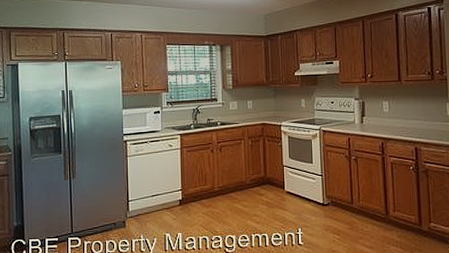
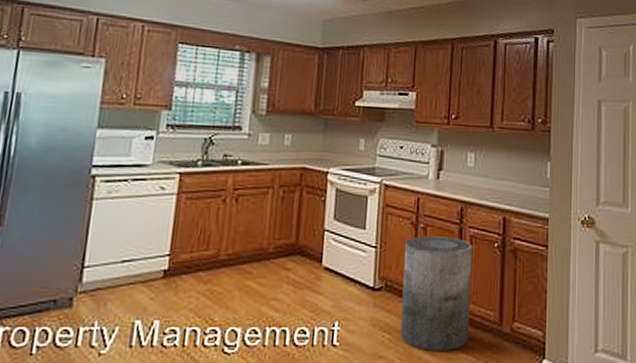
trash can: none [343,164,396,246] -> present [400,236,472,351]

